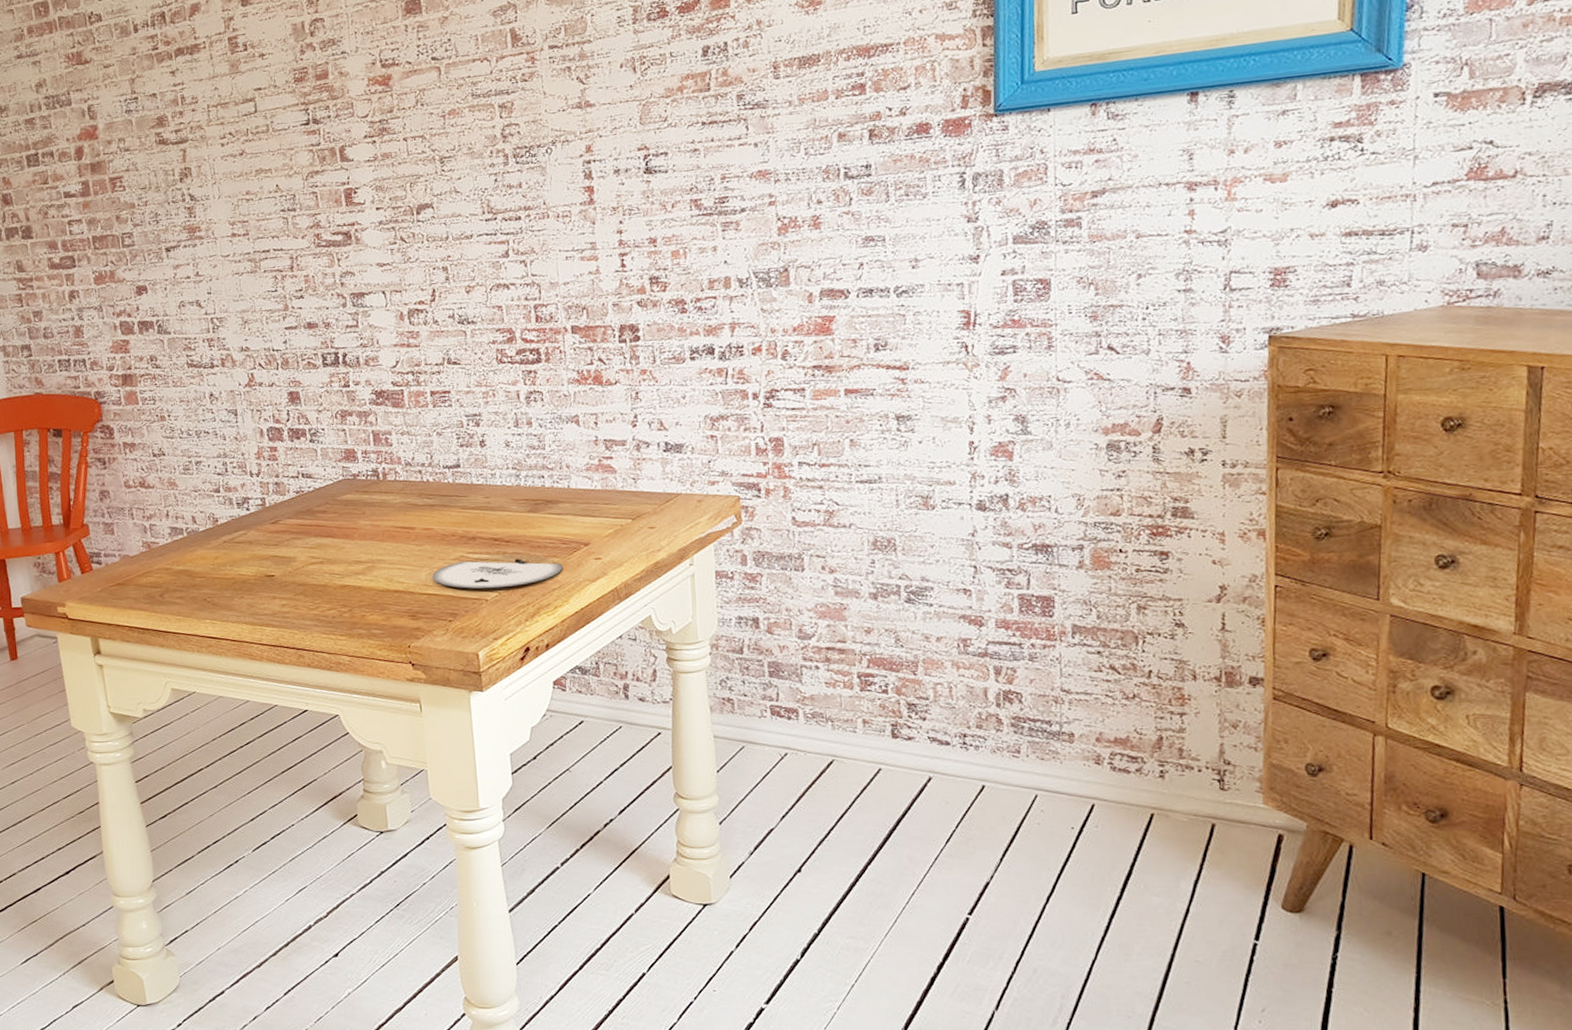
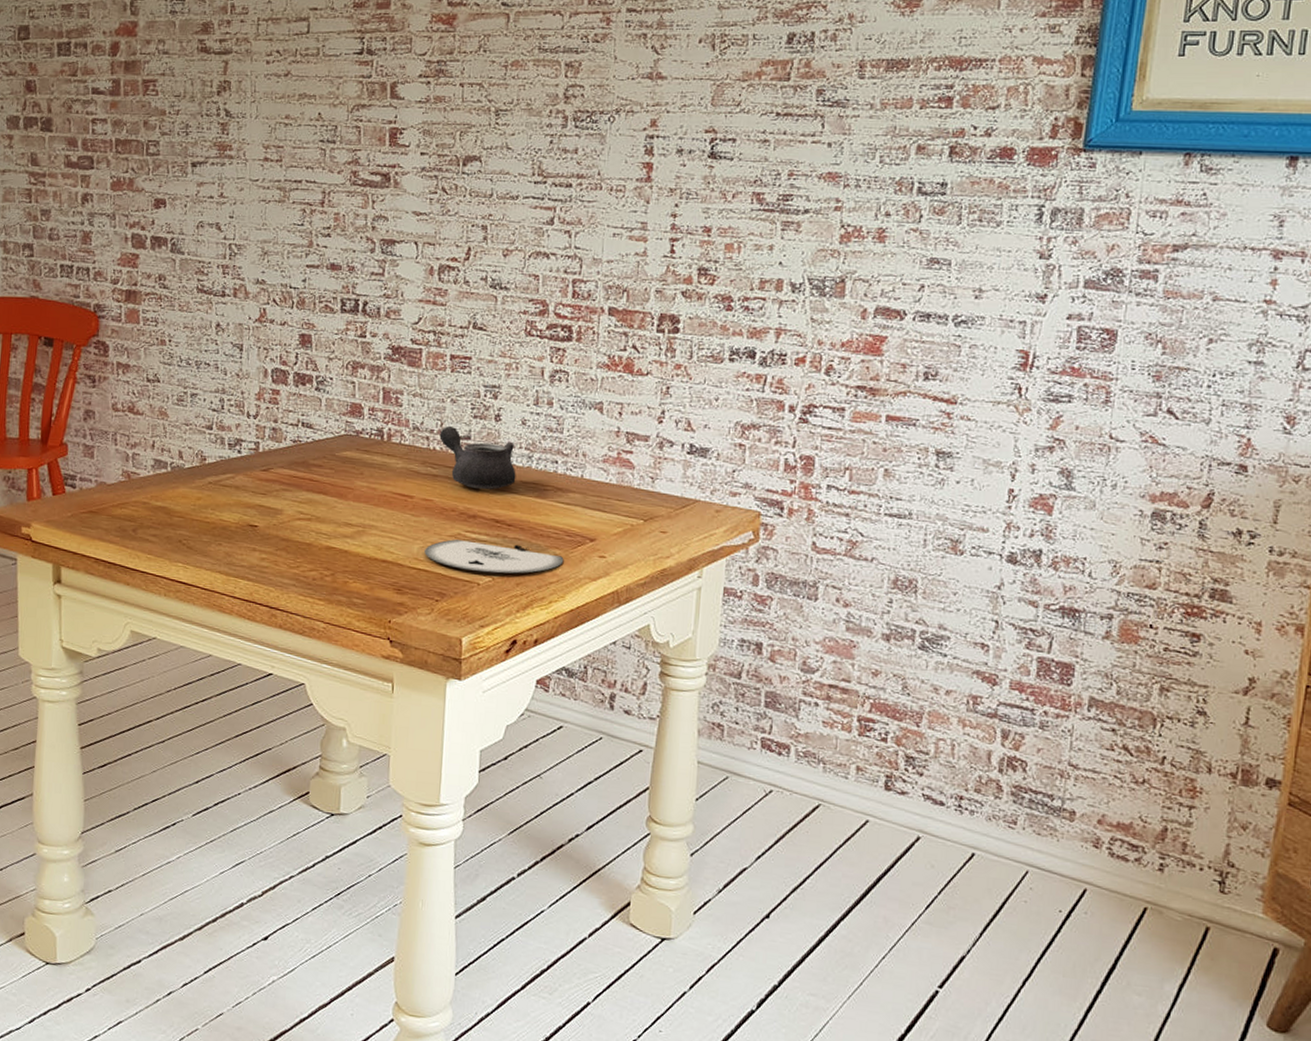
teapot: none [431,457,508,512] -> present [439,425,516,490]

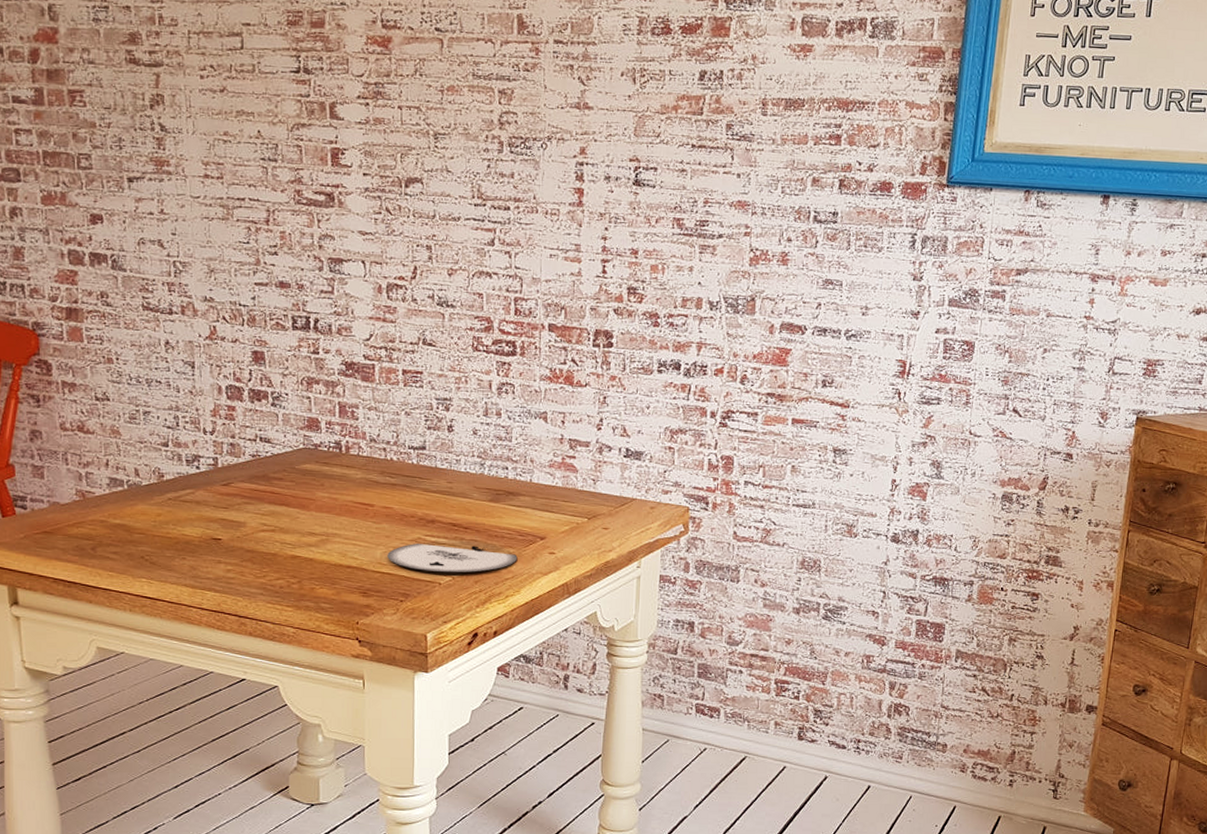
teapot: present [439,425,516,490] -> none [396,437,470,496]

